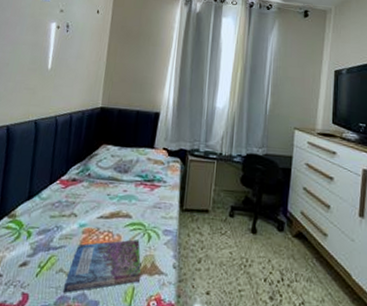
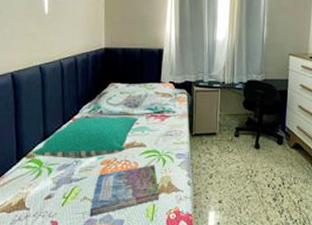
pillow: none [14,178,127,225] -> present [32,117,138,159]

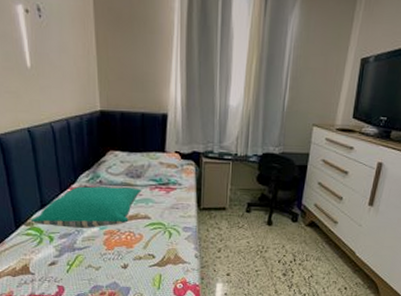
book: present [90,165,160,216] -> none [96,237,166,283]

